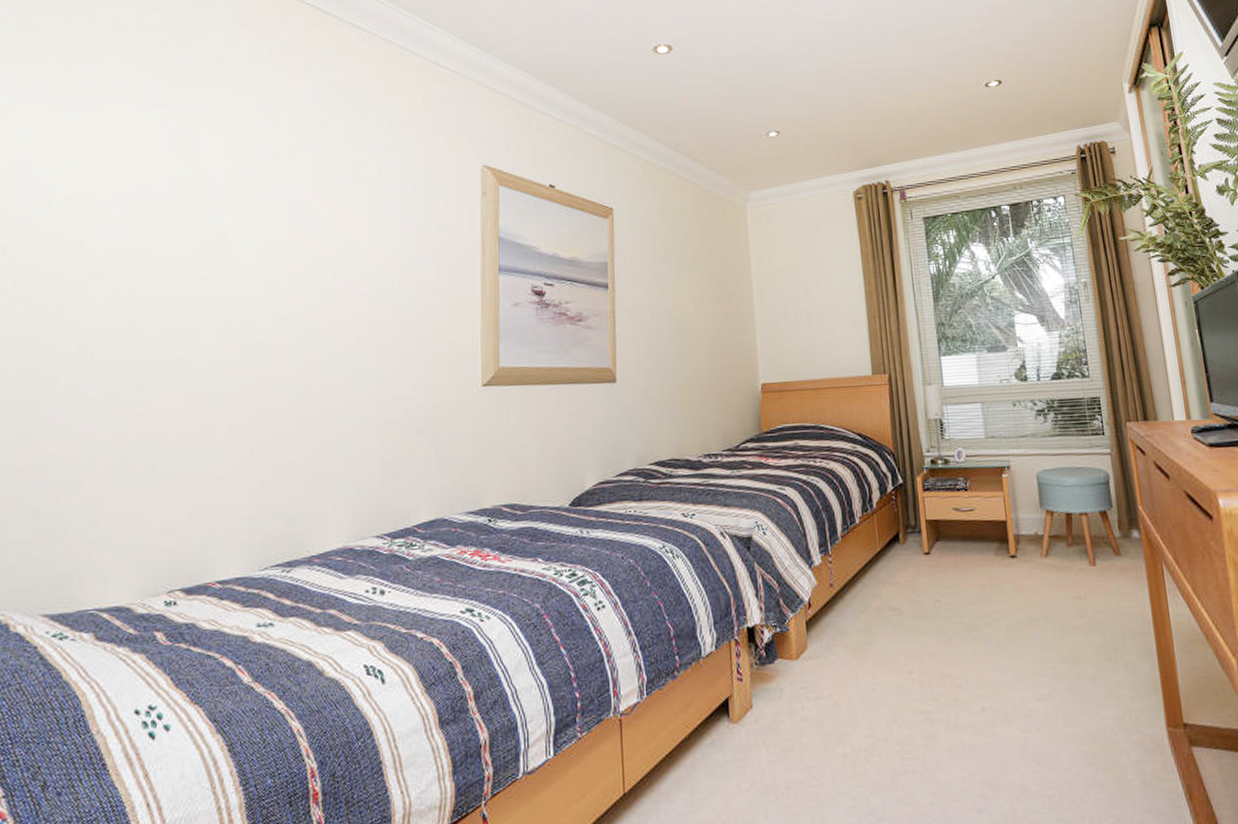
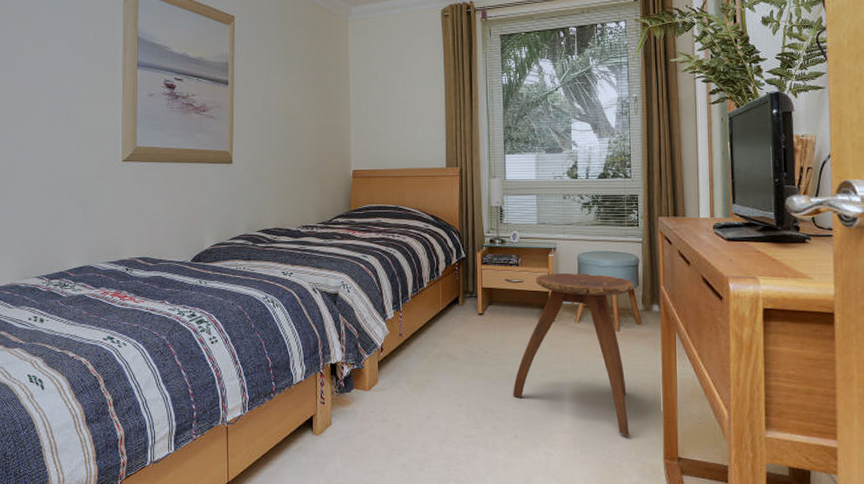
stool: none [974,495,1121,700] -> present [513,273,634,437]

